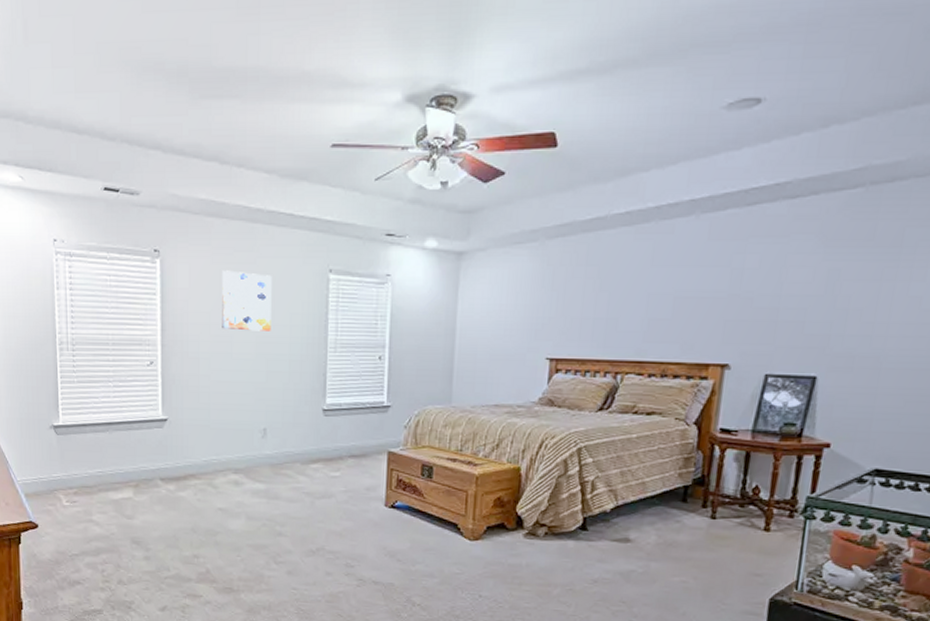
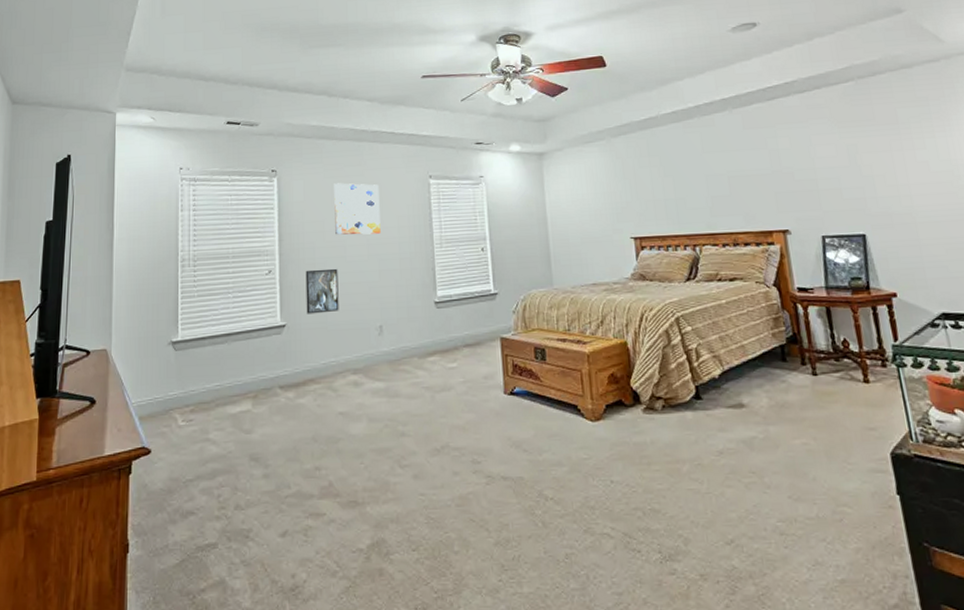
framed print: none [189,364,223,411] -> present [305,268,339,314]

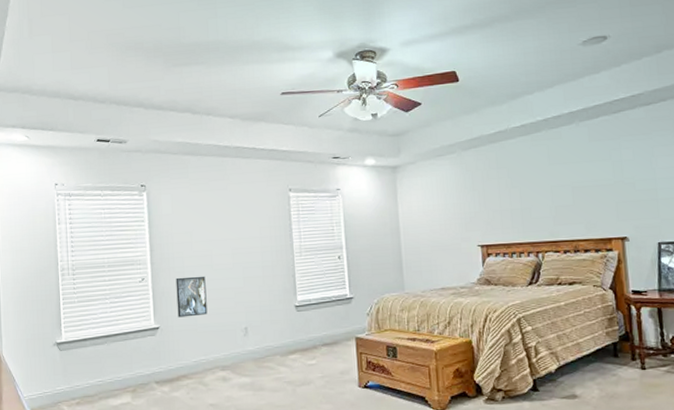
wall art: present [334,183,381,235] -> none [199,196,245,245]

